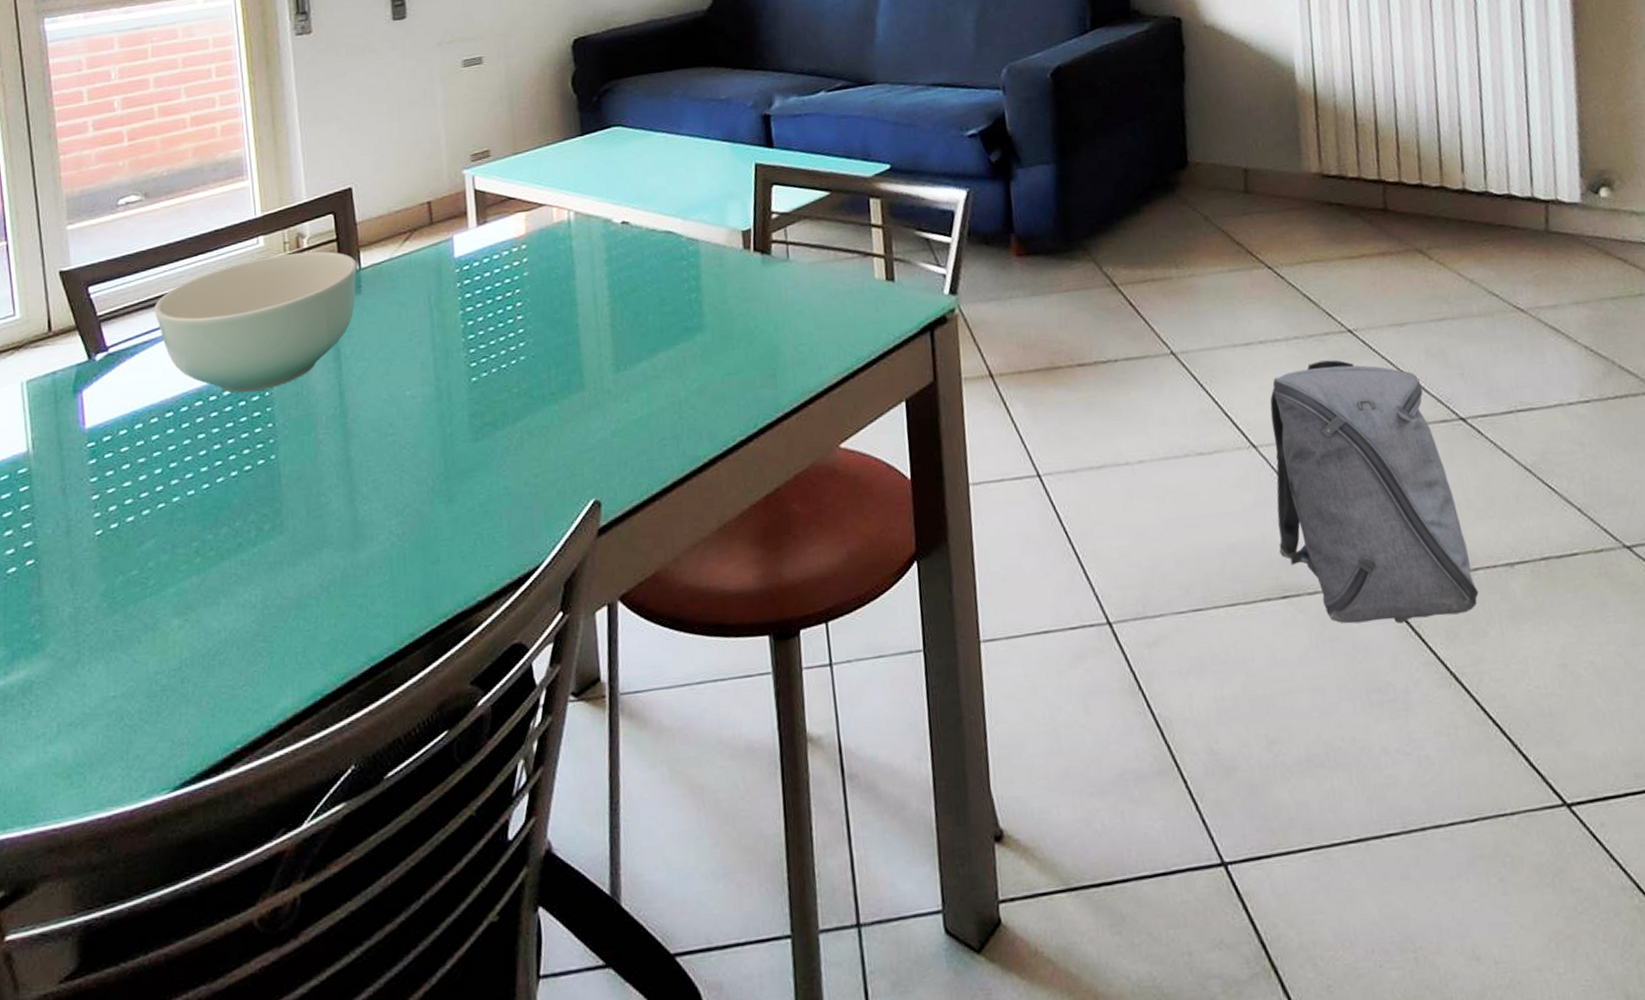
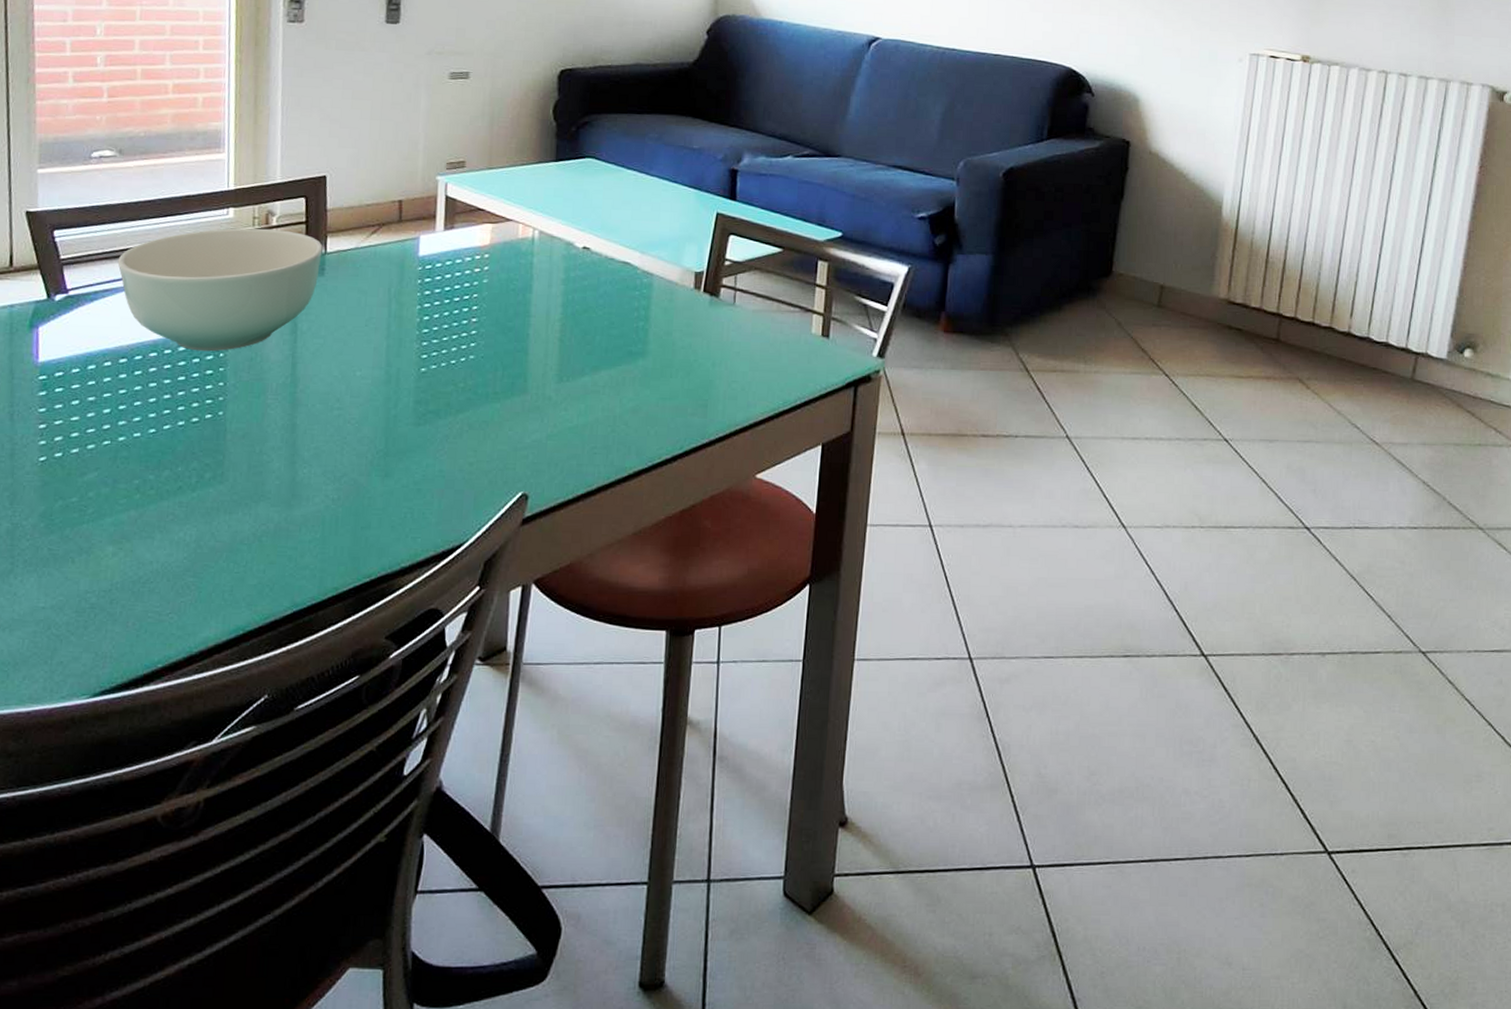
backpack: present [1270,359,1479,624] -> none [1129,462,1291,690]

